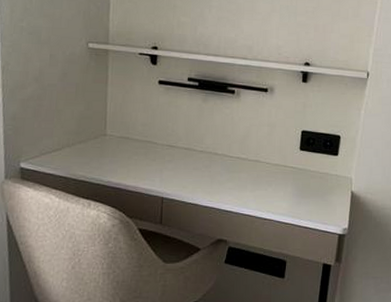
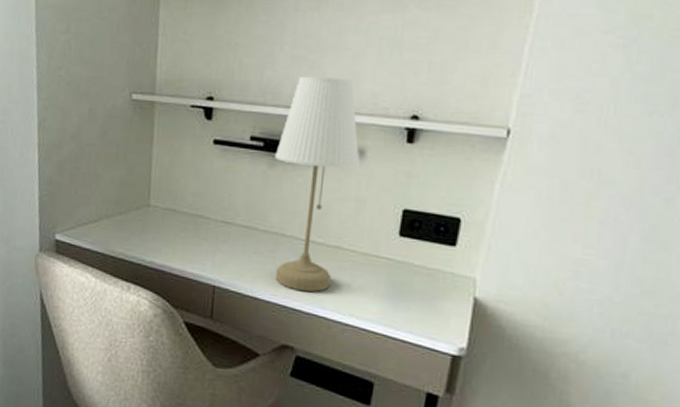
desk lamp: none [208,33,270,197] -> present [275,77,360,292]

